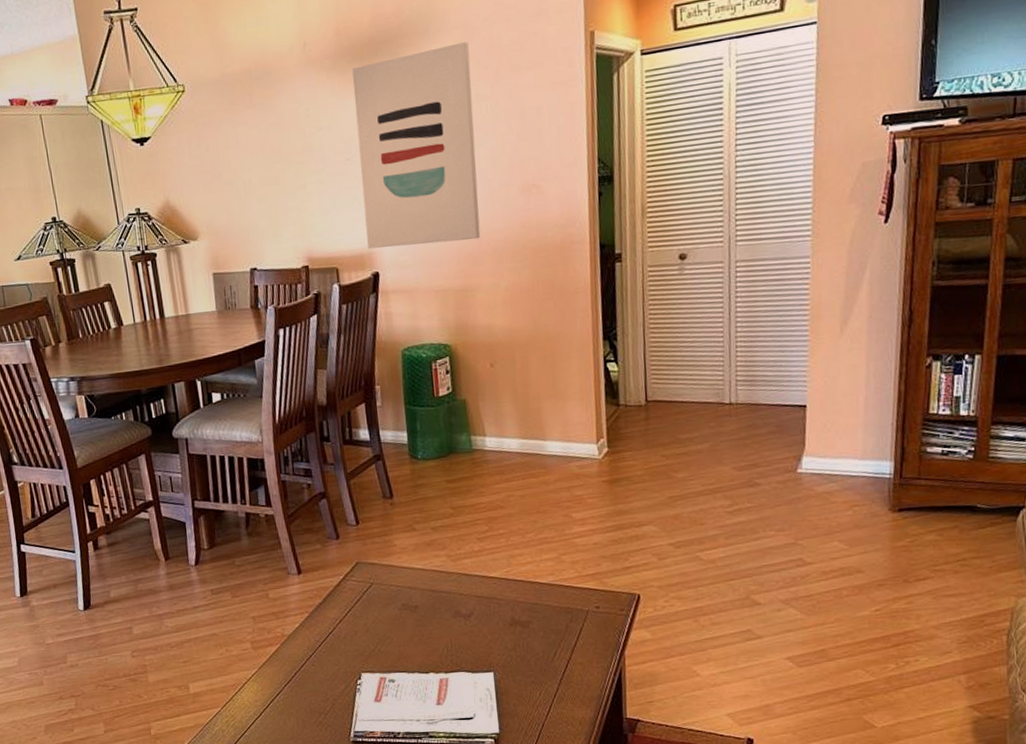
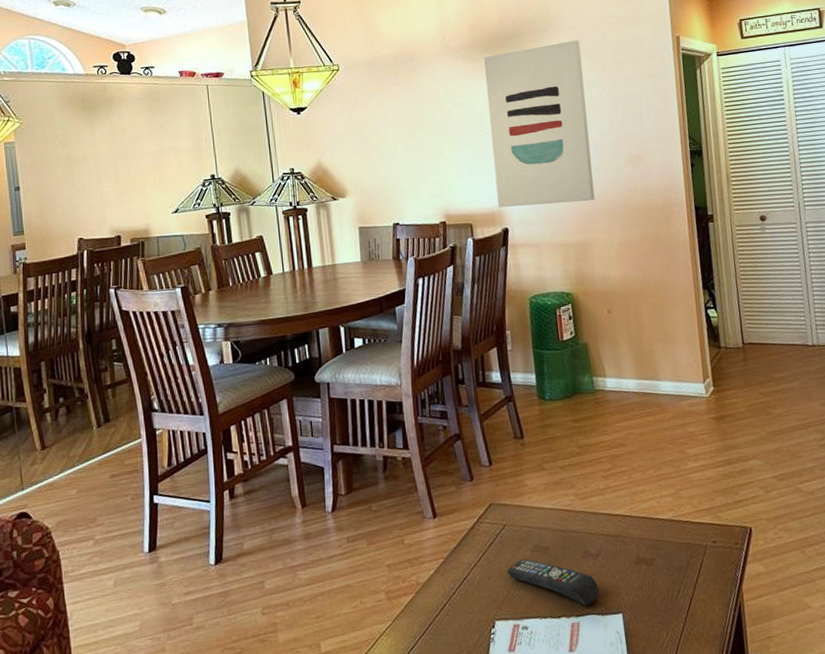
remote control: none [374,616,471,664] -> present [507,559,600,607]

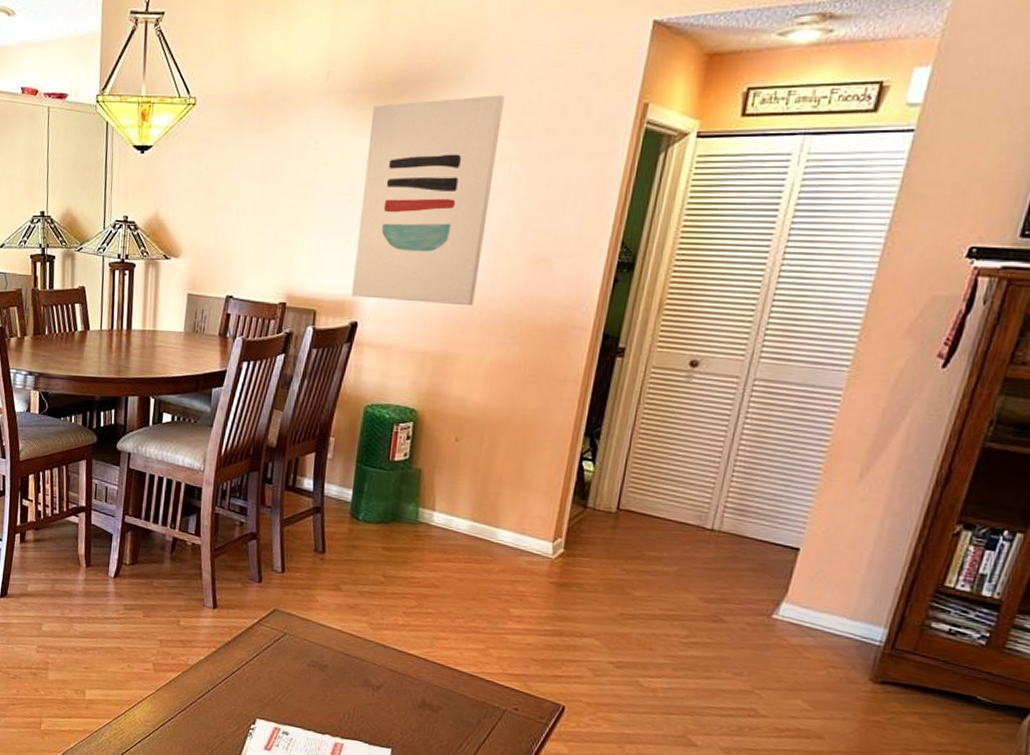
remote control: present [507,559,600,607] -> none [279,670,373,732]

